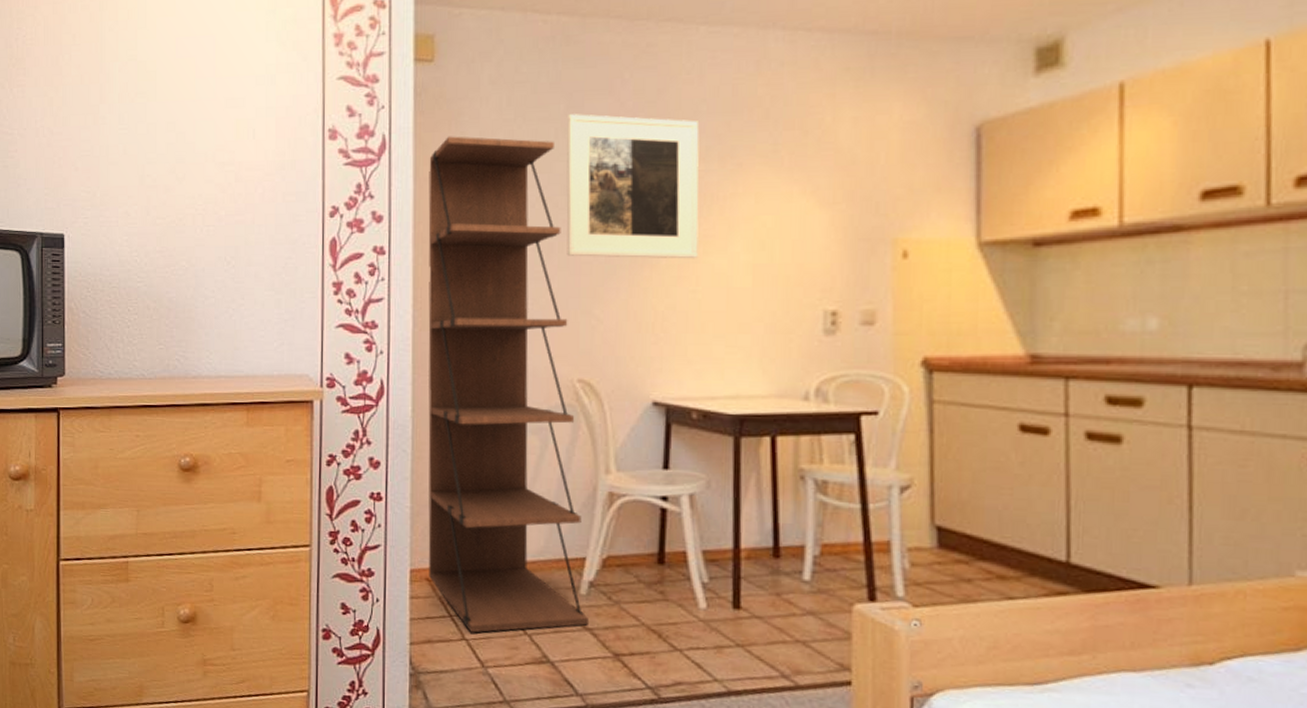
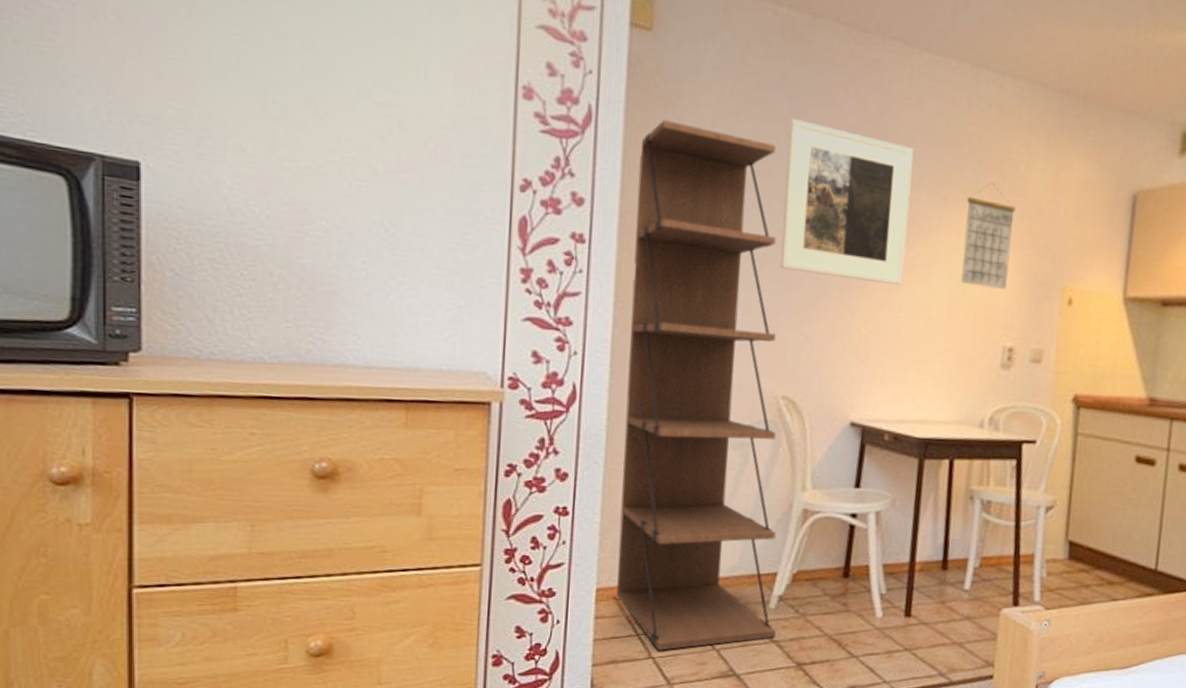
calendar: none [764,141,824,251] -> present [960,183,1016,289]

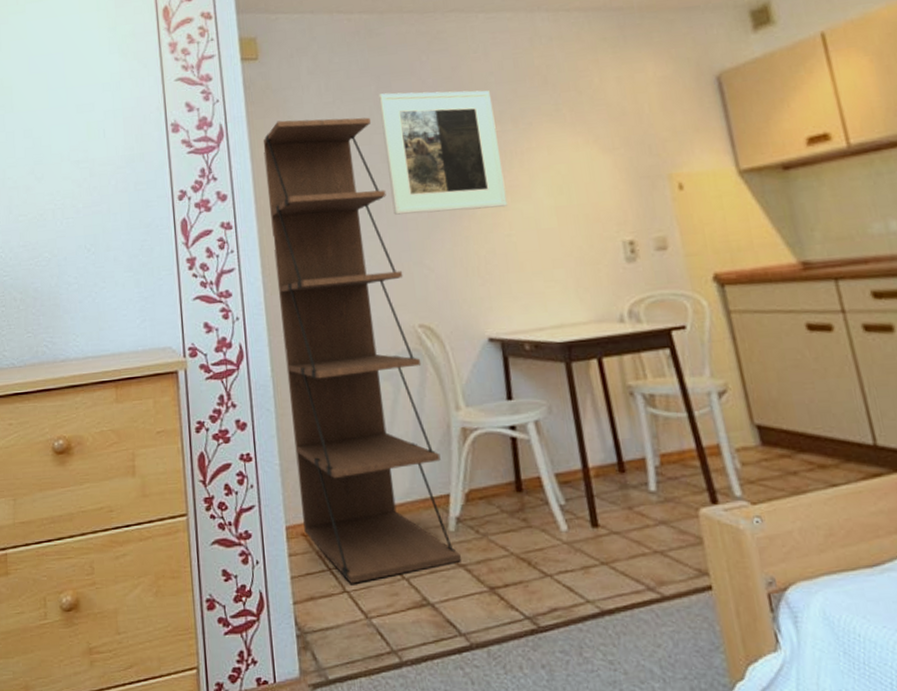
calendar: present [960,183,1016,289] -> none [550,100,610,192]

